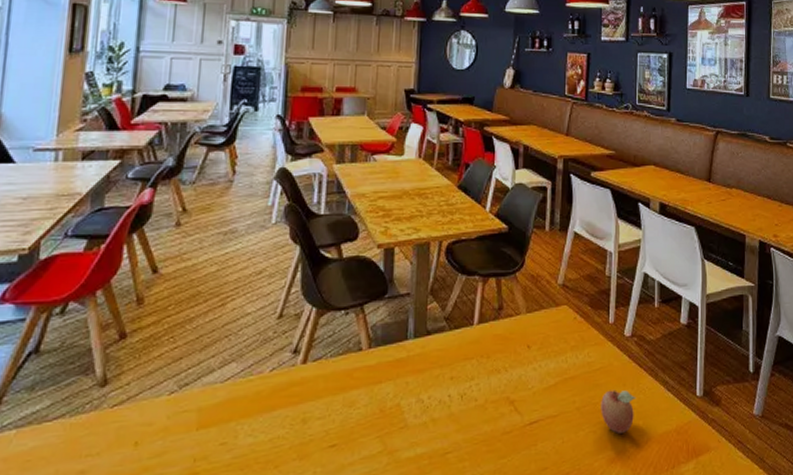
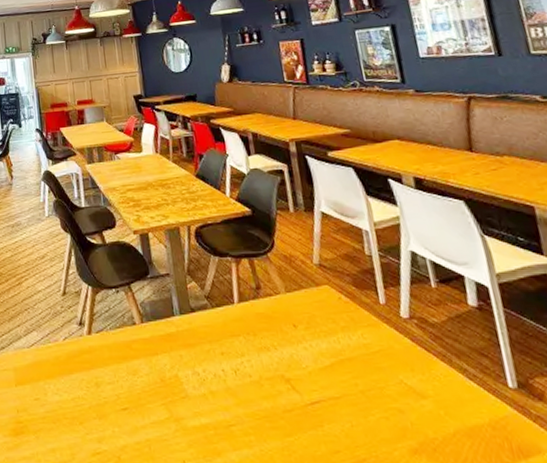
fruit: present [601,389,637,434] -> none [387,374,433,422]

